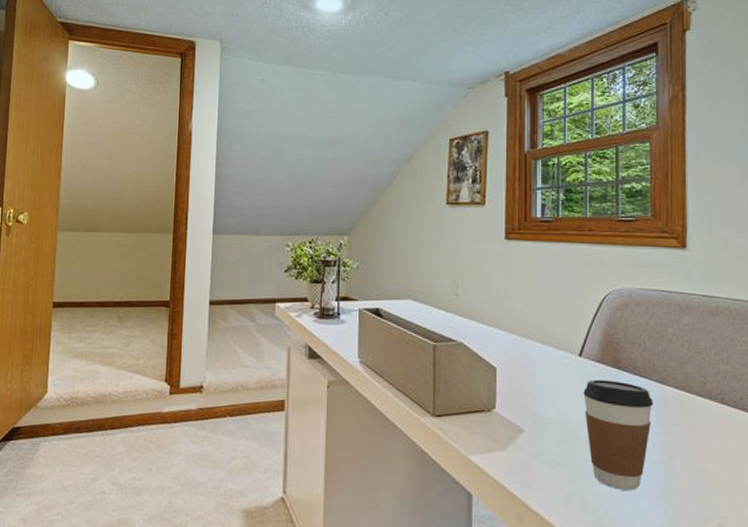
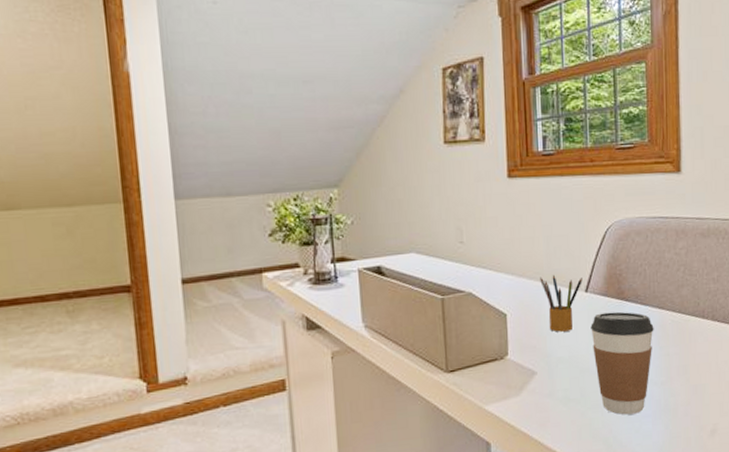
pencil box: none [532,335,576,393] -> present [540,274,582,332]

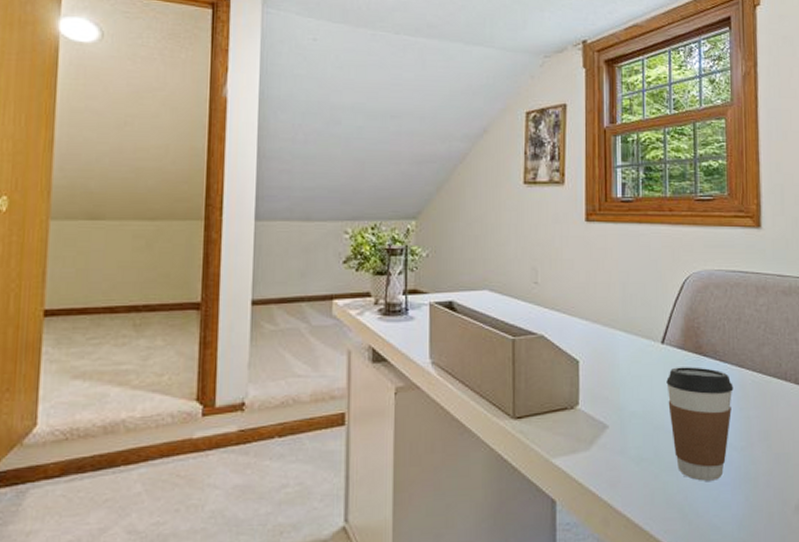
pencil box: present [540,274,582,332] -> none [615,323,659,384]

